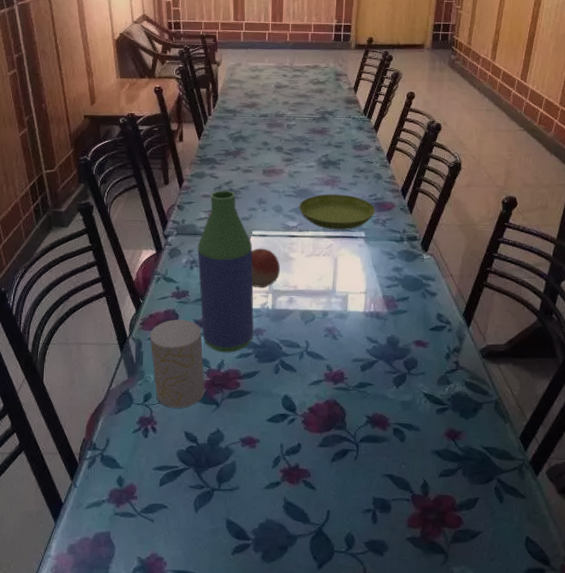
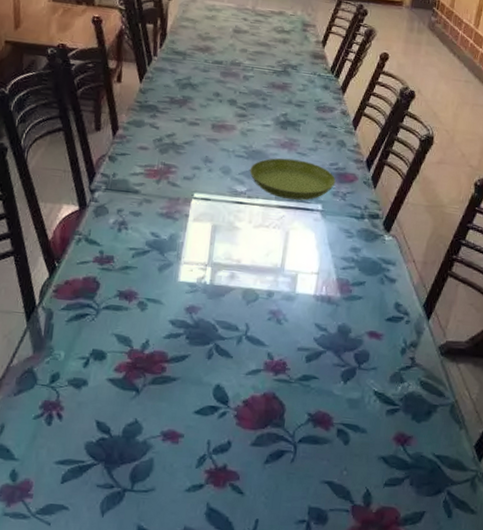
cup: present [150,319,205,408] -> none [63,288,126,393]
bottle: present [197,190,254,353] -> none [126,143,193,332]
fruit: present [251,248,280,288] -> none [188,213,223,260]

